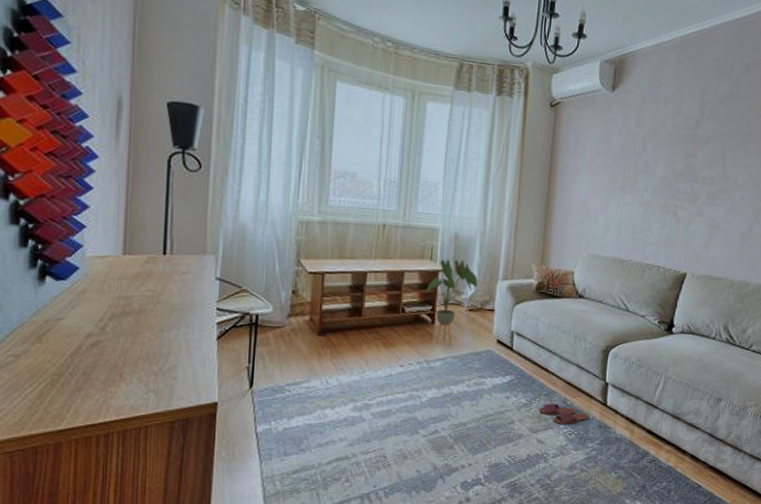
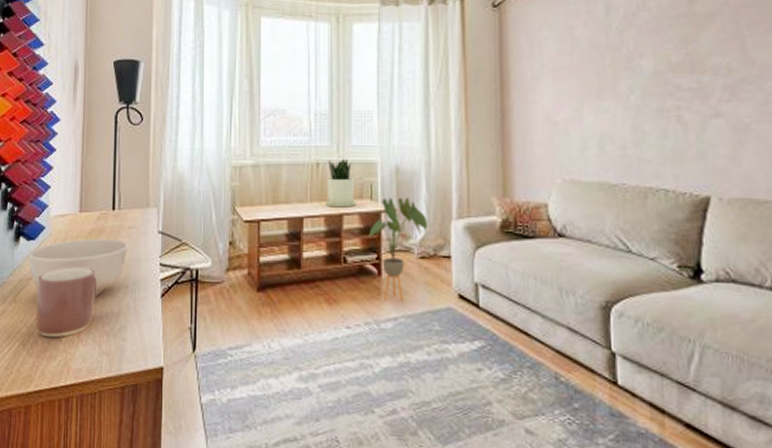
bowl: none [57,281,181,337] -> present [29,239,128,295]
mug: none [67,308,144,378] -> present [35,266,98,338]
planter: none [388,222,418,266] -> present [325,158,357,208]
slippers: present [538,403,589,424] -> none [522,379,594,410]

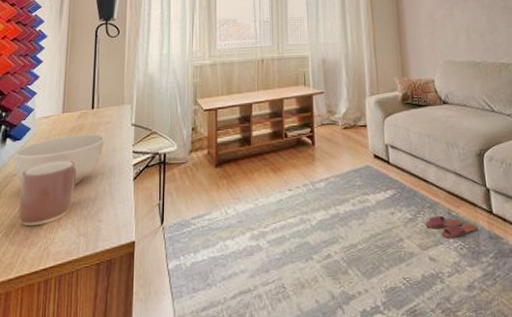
planter: present [325,158,357,208] -> none [269,54,294,94]
house plant: present [369,197,428,302] -> none [304,82,349,165]
slippers: none [522,379,594,410] -> present [425,215,477,238]

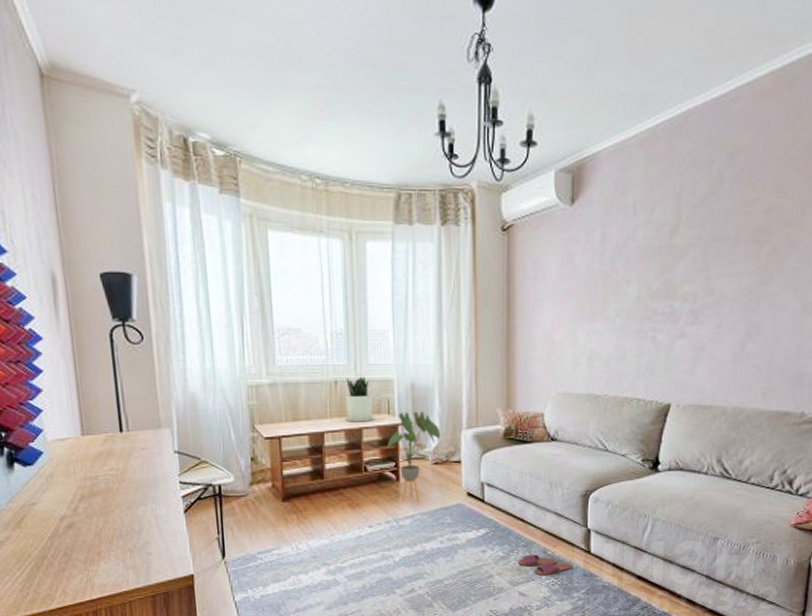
bowl: present [14,134,105,184] -> none [28,461,143,515]
mug: present [18,160,77,227] -> none [42,489,115,559]
planter: none [269,54,294,94] -> present [344,376,375,422]
house plant: none [304,82,349,165] -> present [388,411,441,502]

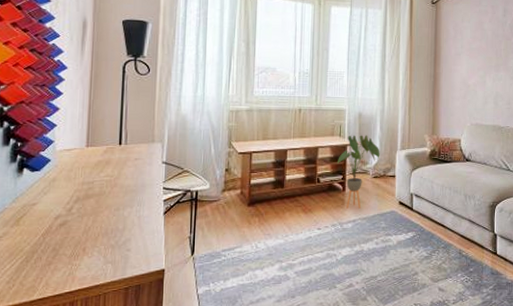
planter: present [344,376,375,422] -> none [305,106,329,142]
slippers: present [517,554,572,575] -> none [438,254,482,273]

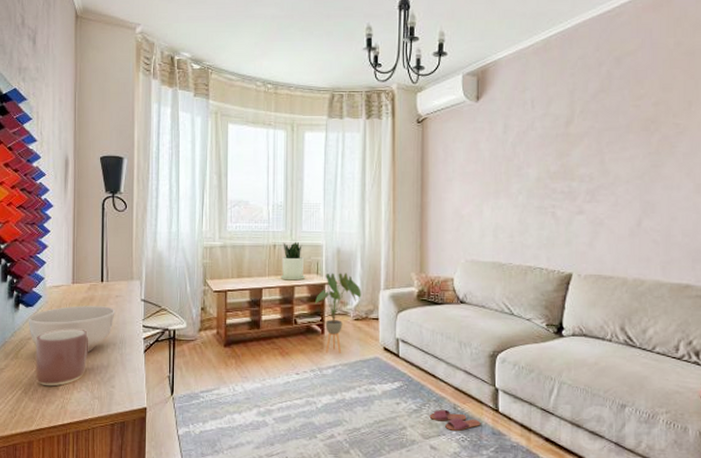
bowl: none [33,169,134,215] -> present [28,305,115,352]
mug: none [39,192,104,253] -> present [35,328,89,387]
planter: none [305,106,329,142] -> present [280,241,306,281]
slippers: none [438,254,482,273] -> present [429,409,481,431]

